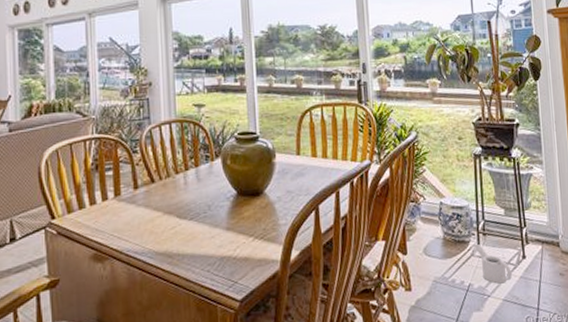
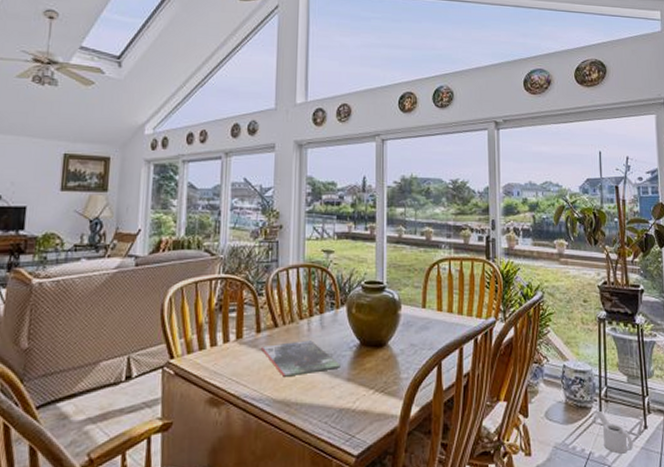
magazine: none [140,193,219,230] -> present [261,340,341,377]

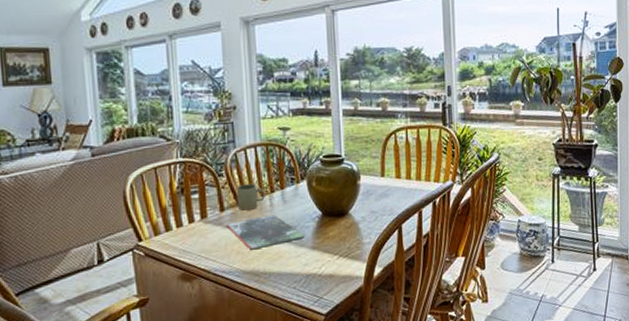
mug: none [274,305,303,333] -> present [236,183,265,211]
watering can: present [596,411,633,454] -> none [549,259,582,295]

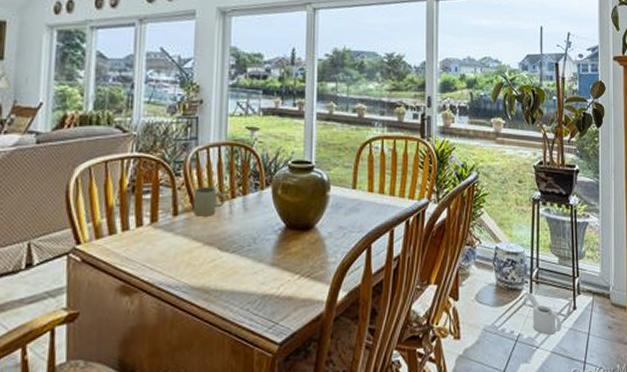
magazine: present [226,215,305,250] -> none [178,224,264,263]
watering can: none [549,259,582,295] -> present [527,293,561,335]

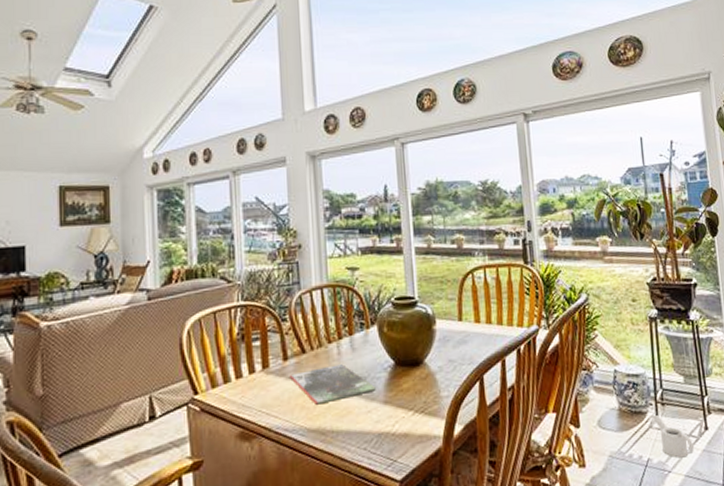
magazine: none [178,224,264,263] -> present [290,364,376,405]
mug: present [192,186,225,216] -> none [301,329,332,360]

